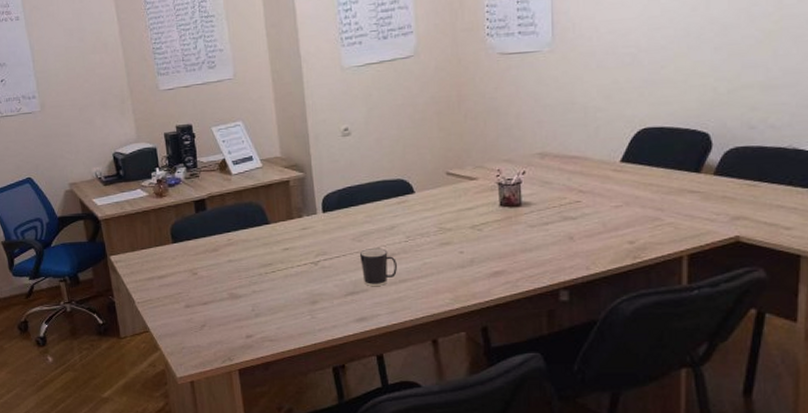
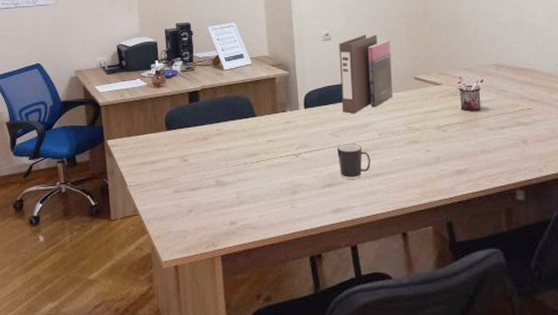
binder: none [360,126,404,216] -> present [339,34,377,114]
book: none [392,132,423,209] -> present [367,40,394,108]

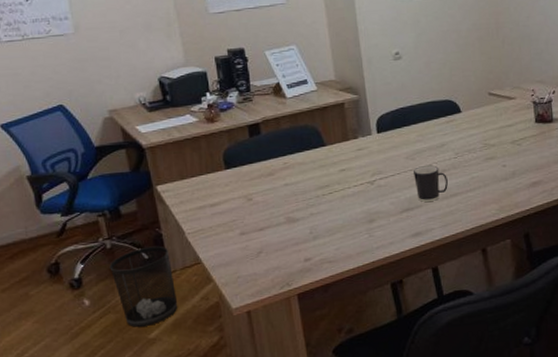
waste bin: none [62,194,116,268] -> present [109,246,178,327]
binder: present [339,34,377,114] -> none [410,50,450,135]
book: present [367,40,394,108] -> none [440,56,468,127]

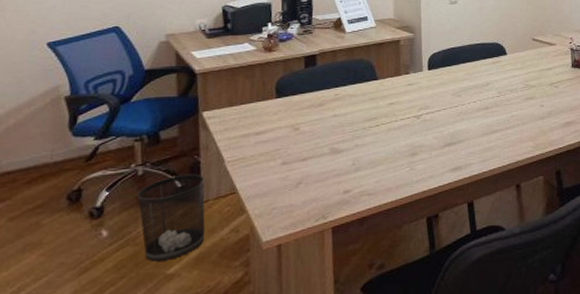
mug: present [414,165,448,203] -> none [458,103,489,138]

